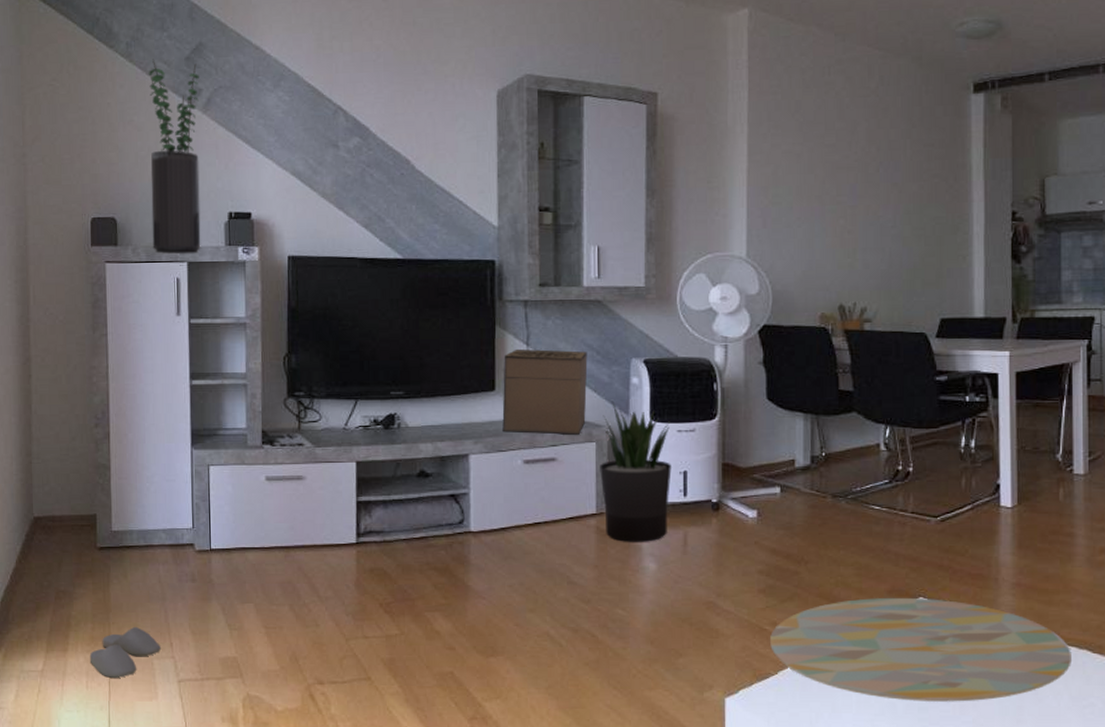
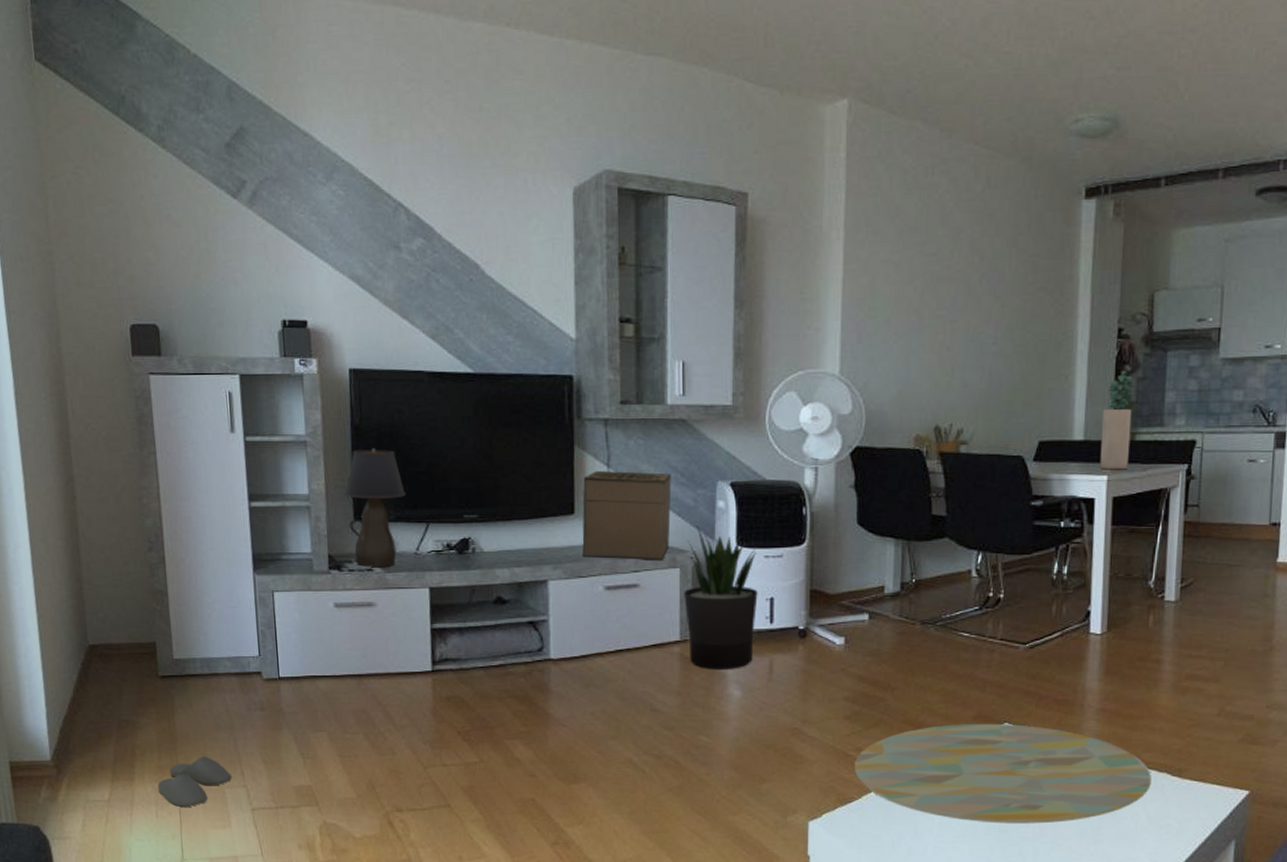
vase: present [148,59,201,255] -> none [184,145,254,366]
table lamp: none [278,328,337,443] -> present [343,447,406,568]
vase: none [1001,246,1030,346] -> present [1099,365,1134,470]

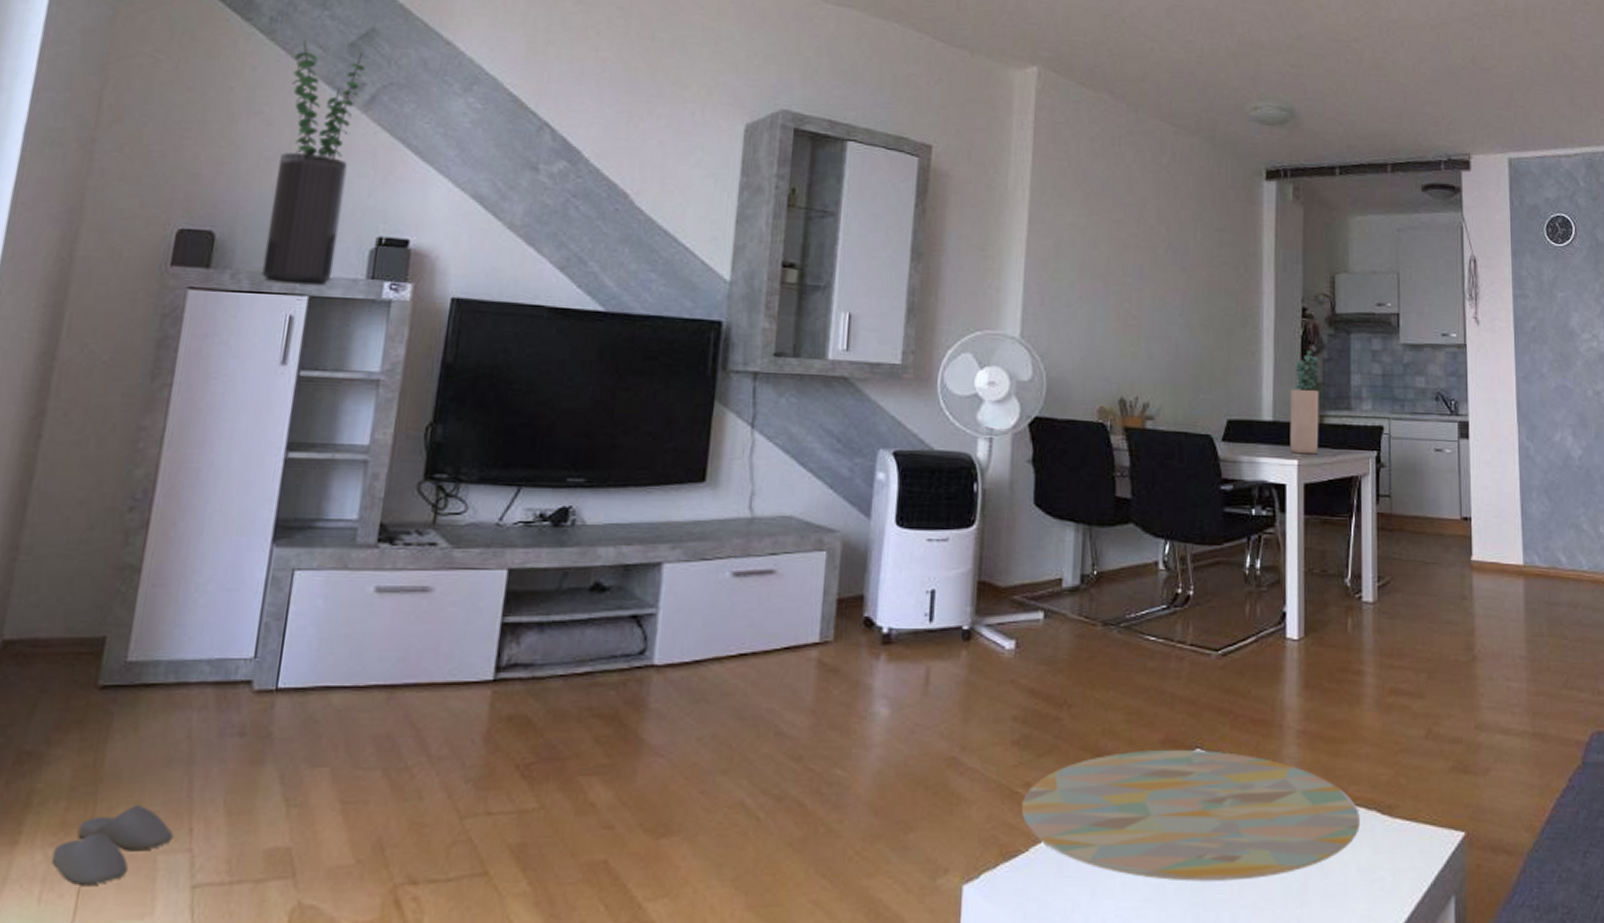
vase: none [184,145,254,366] -> present [261,40,365,287]
table lamp: present [343,447,406,568] -> none [415,391,498,542]
decorative box: present [582,471,672,561] -> none [709,432,826,543]
planter: present [684,525,758,669] -> none [828,500,919,680]

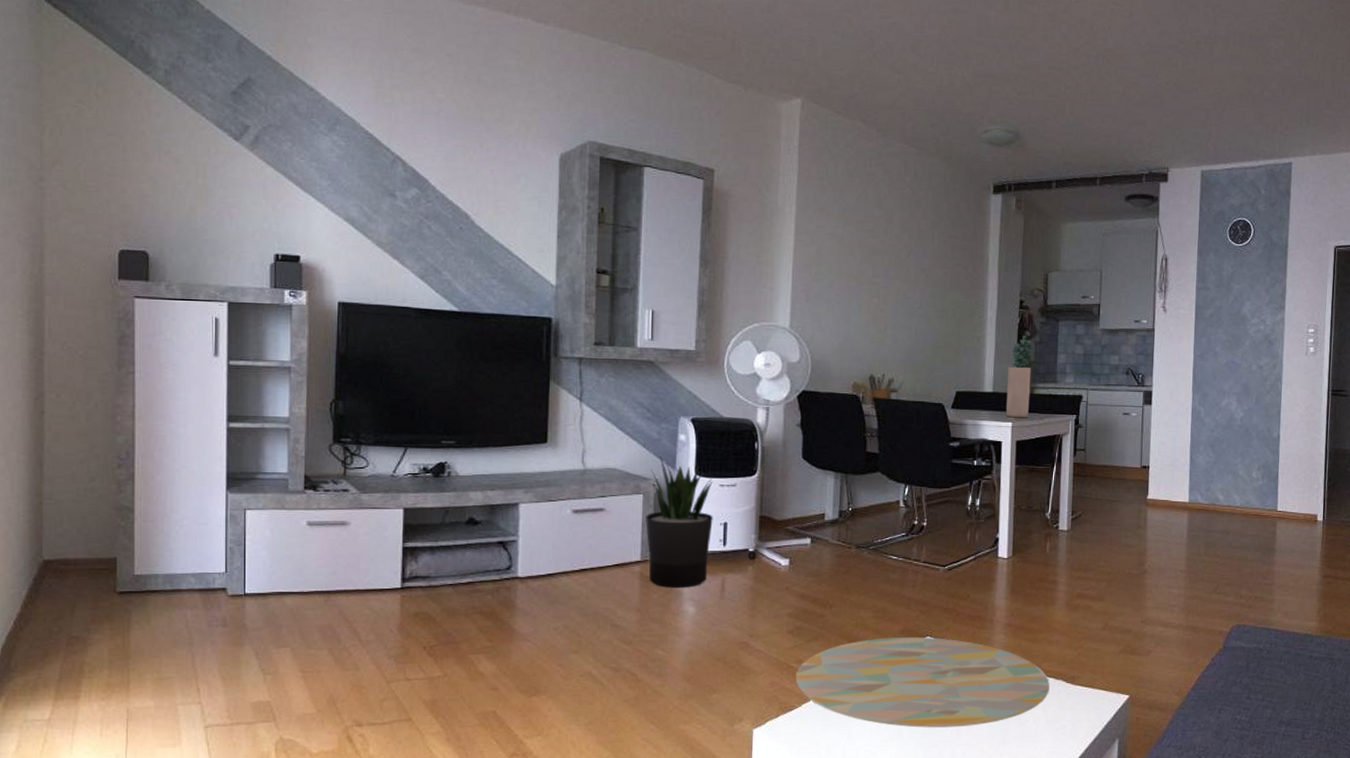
slippers: present [51,804,175,885] -> none [105,672,187,725]
vase: present [261,40,365,287] -> none [189,90,247,295]
planter: none [828,500,919,680] -> present [646,456,713,588]

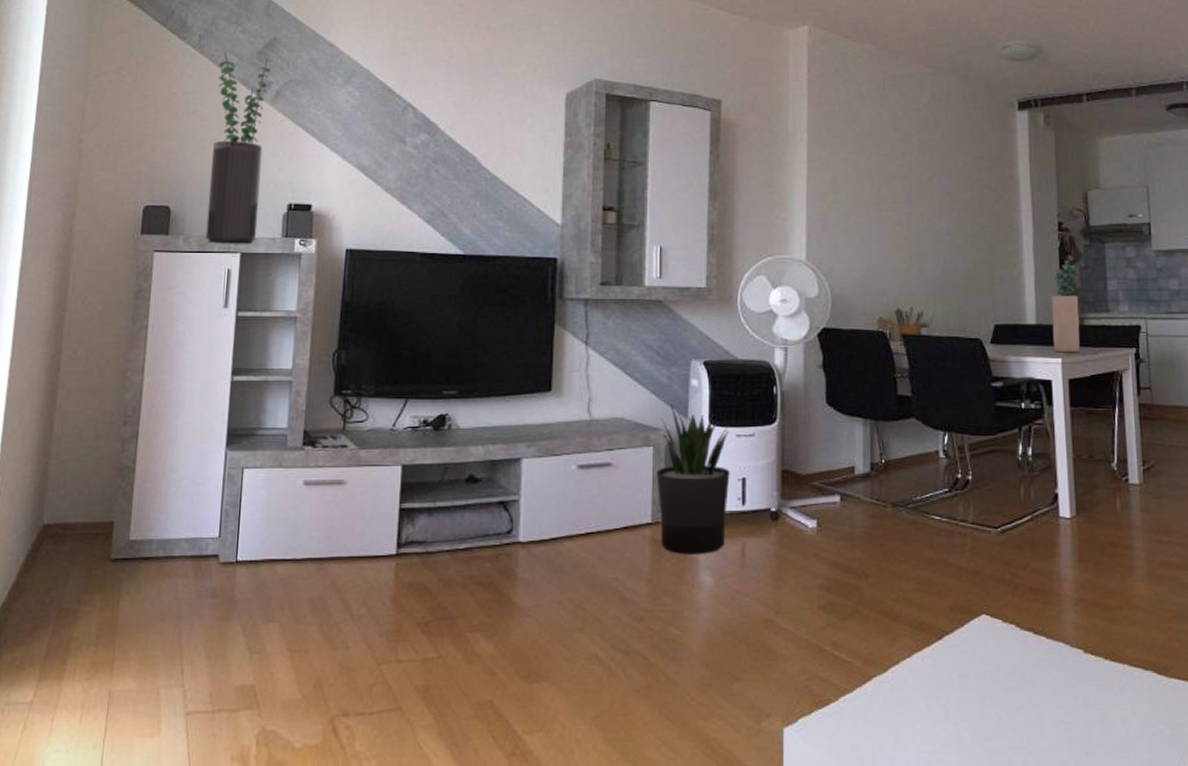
vase: none [189,90,247,295] -> present [205,51,270,245]
decorative tray: present [795,637,1050,728] -> none [829,614,1138,730]

